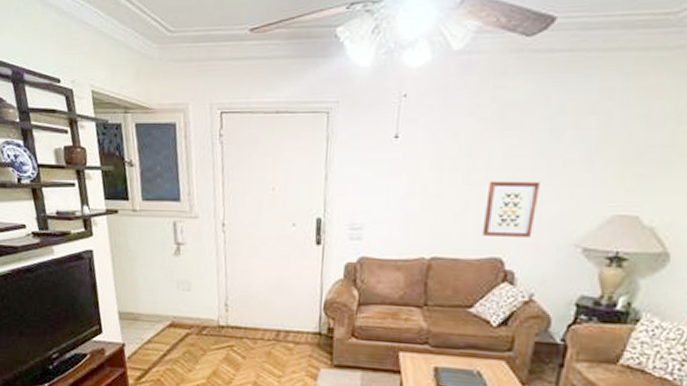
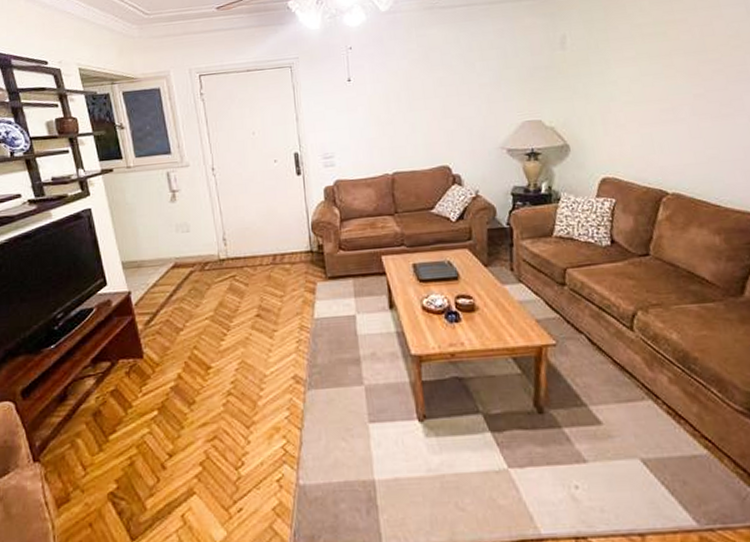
wall art: present [482,181,540,237] -> none [427,102,468,150]

